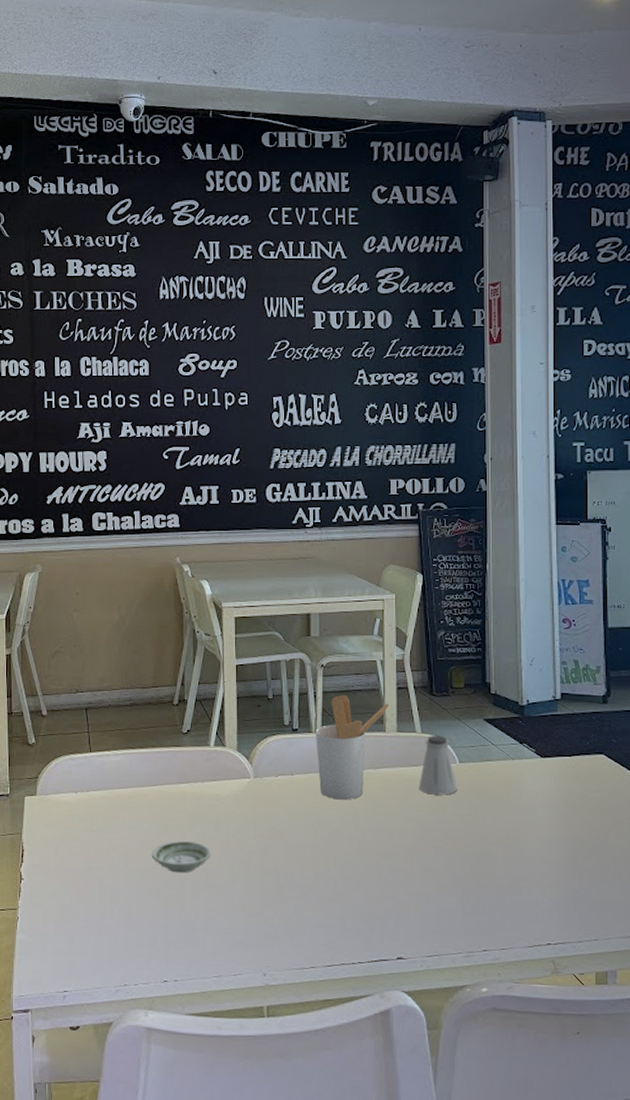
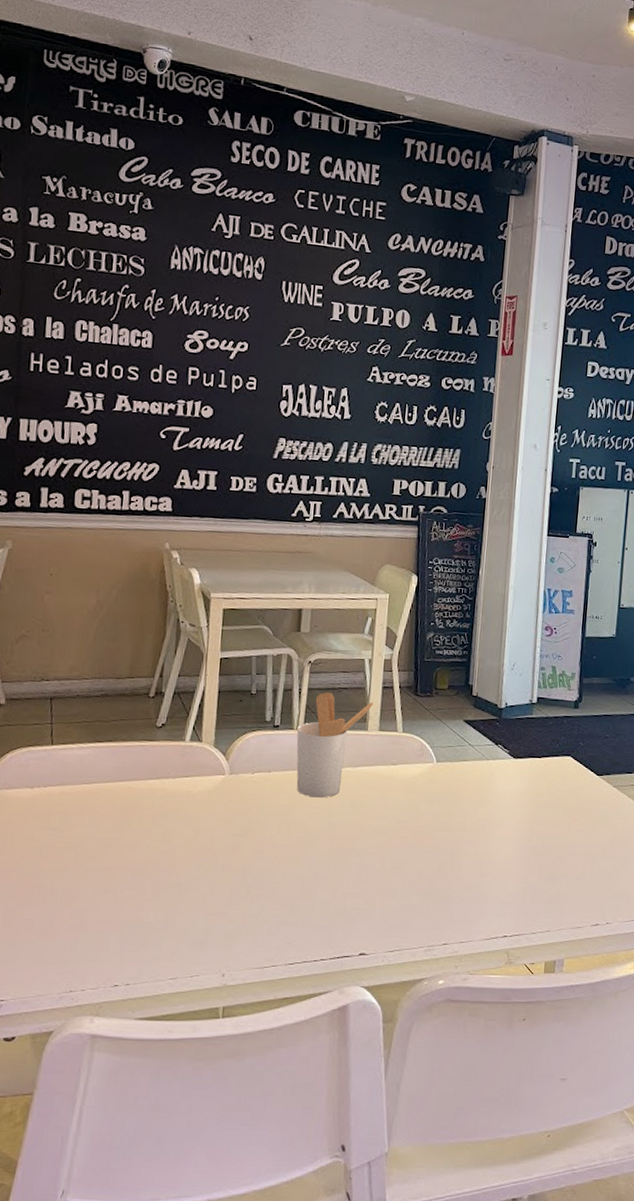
saucer: present [151,841,212,873] -> none [111,839,178,873]
saltshaker: present [418,736,458,795] -> none [395,735,433,794]

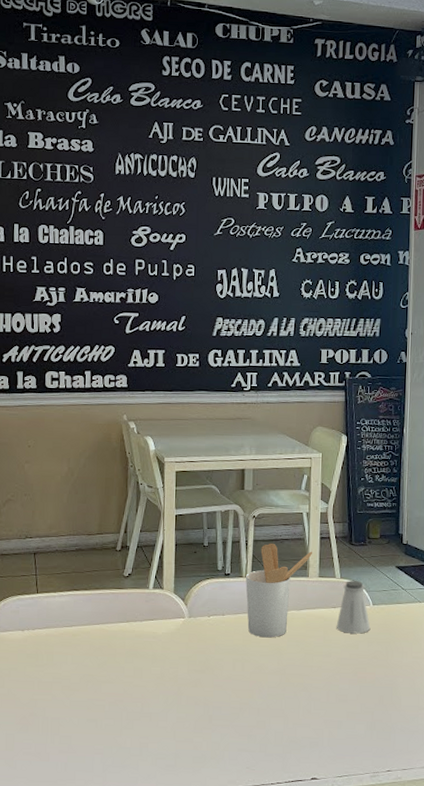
saltshaker: none [395,735,433,794] -> present [336,581,371,634]

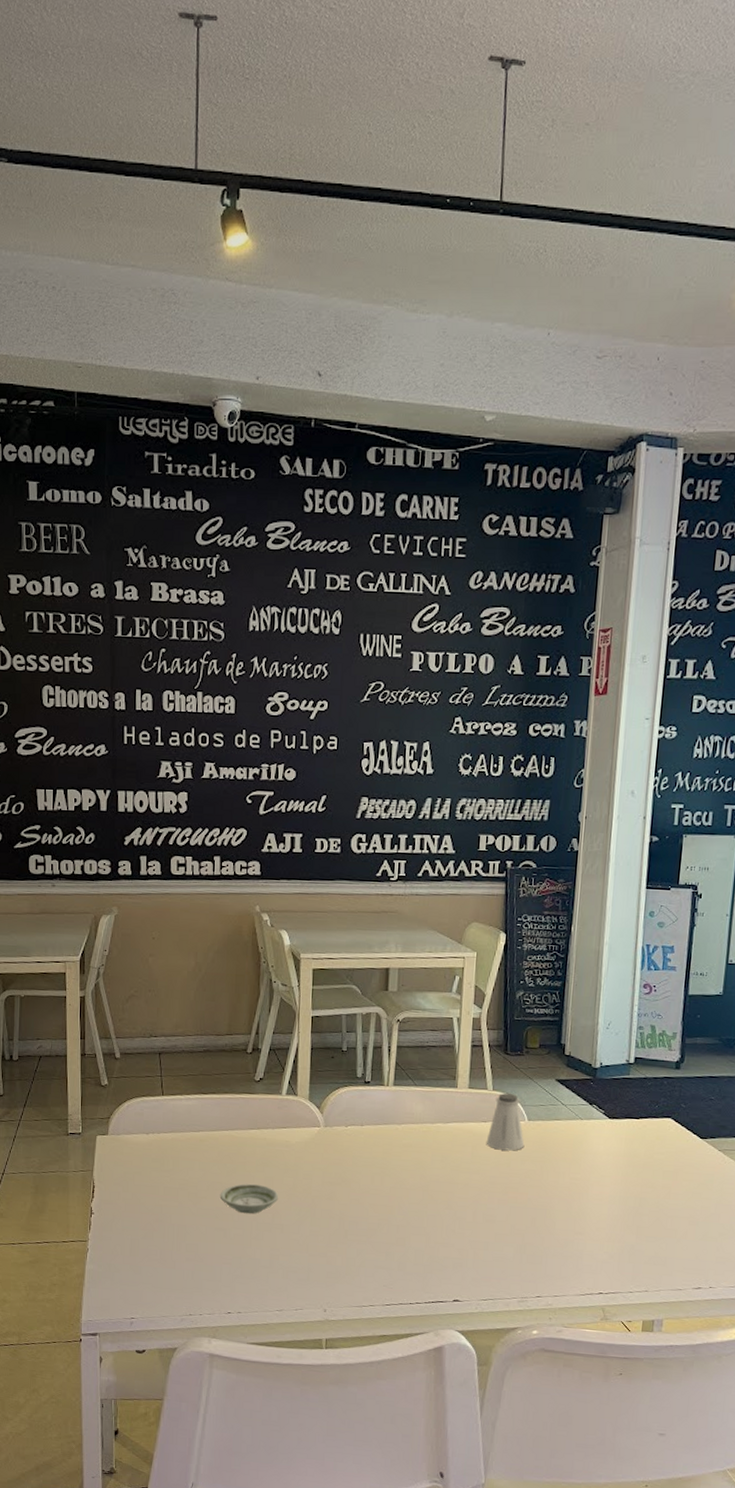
saucer: none [91,675,147,704] -> present [219,1184,279,1214]
utensil holder: present [245,543,313,638] -> none [387,1049,463,1152]

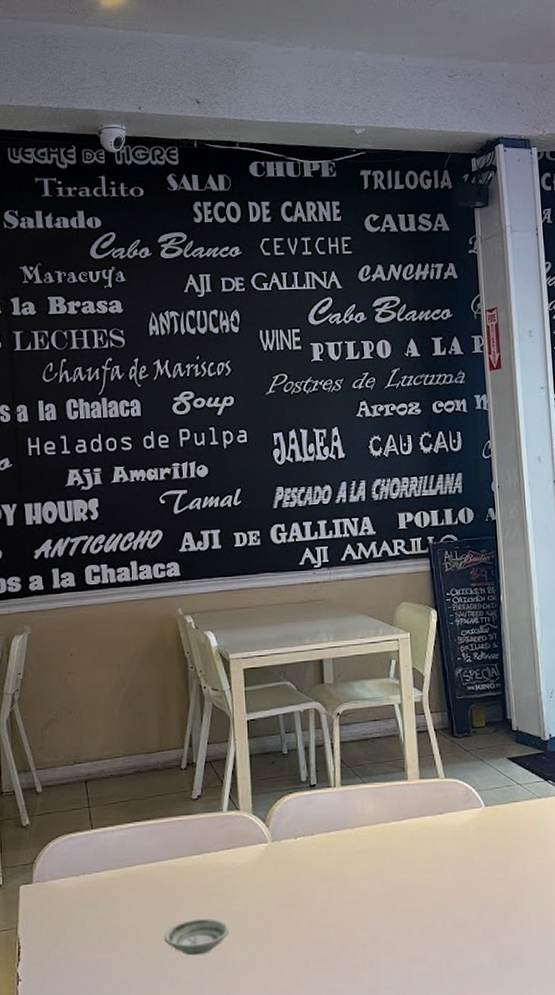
saltshaker: present [486,1093,525,1151] -> none [445,779,485,843]

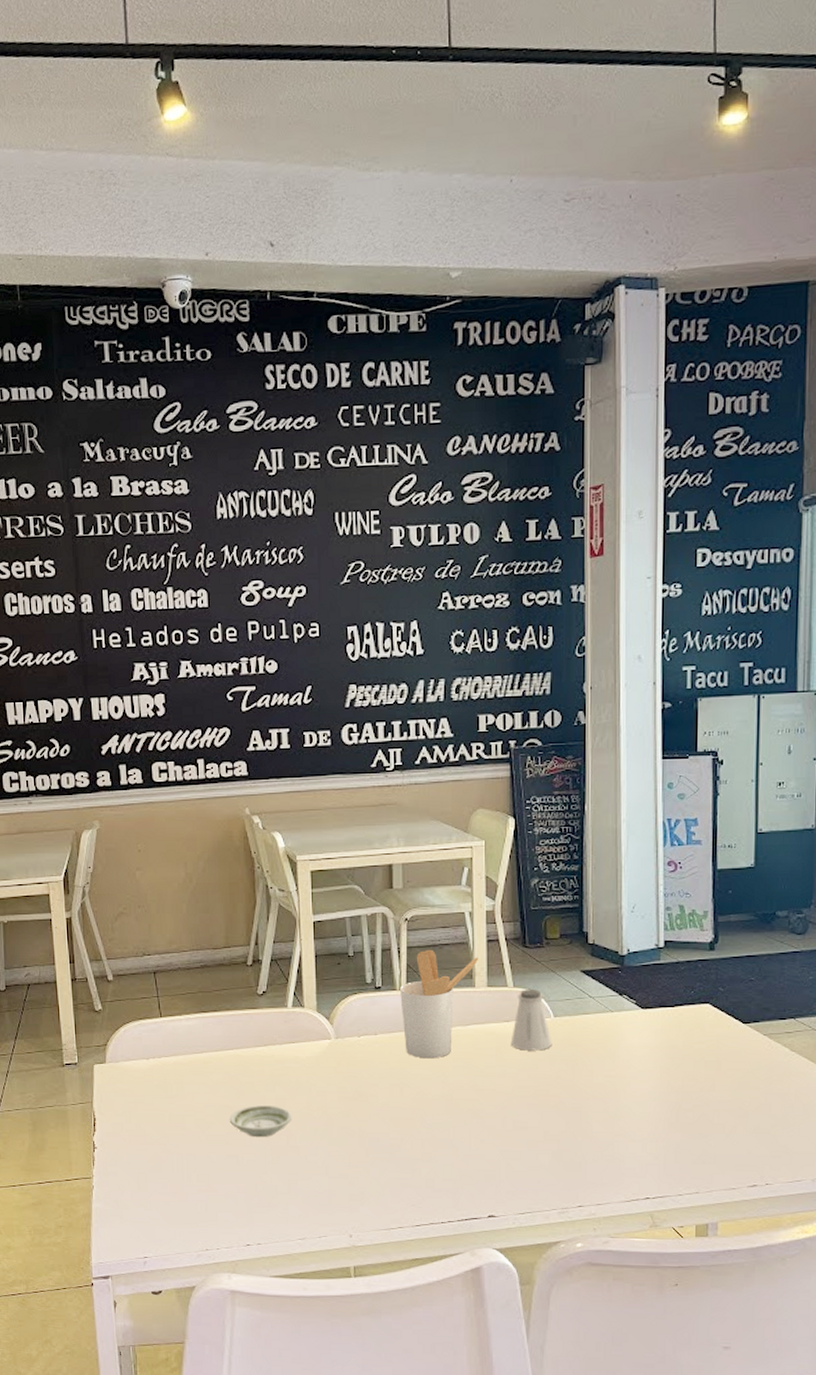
utensil holder: none [335,743,410,858] -> present [400,949,479,1059]
saltshaker: none [445,779,485,843] -> present [510,990,552,1051]

